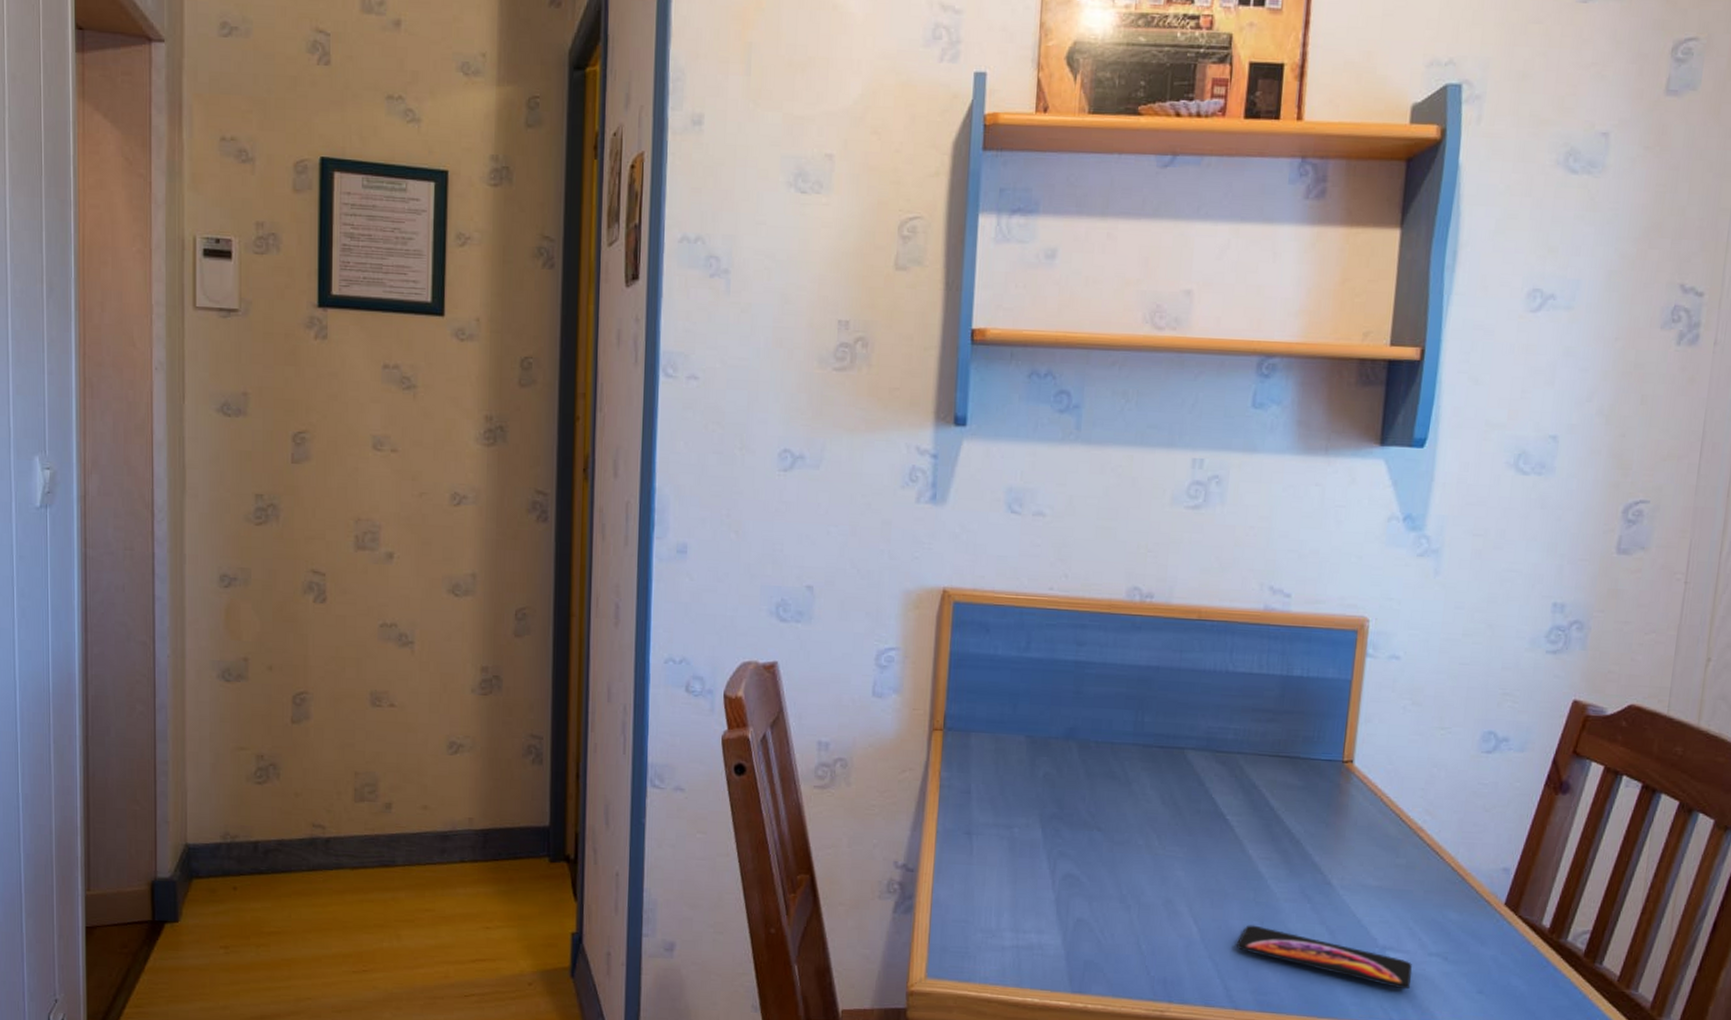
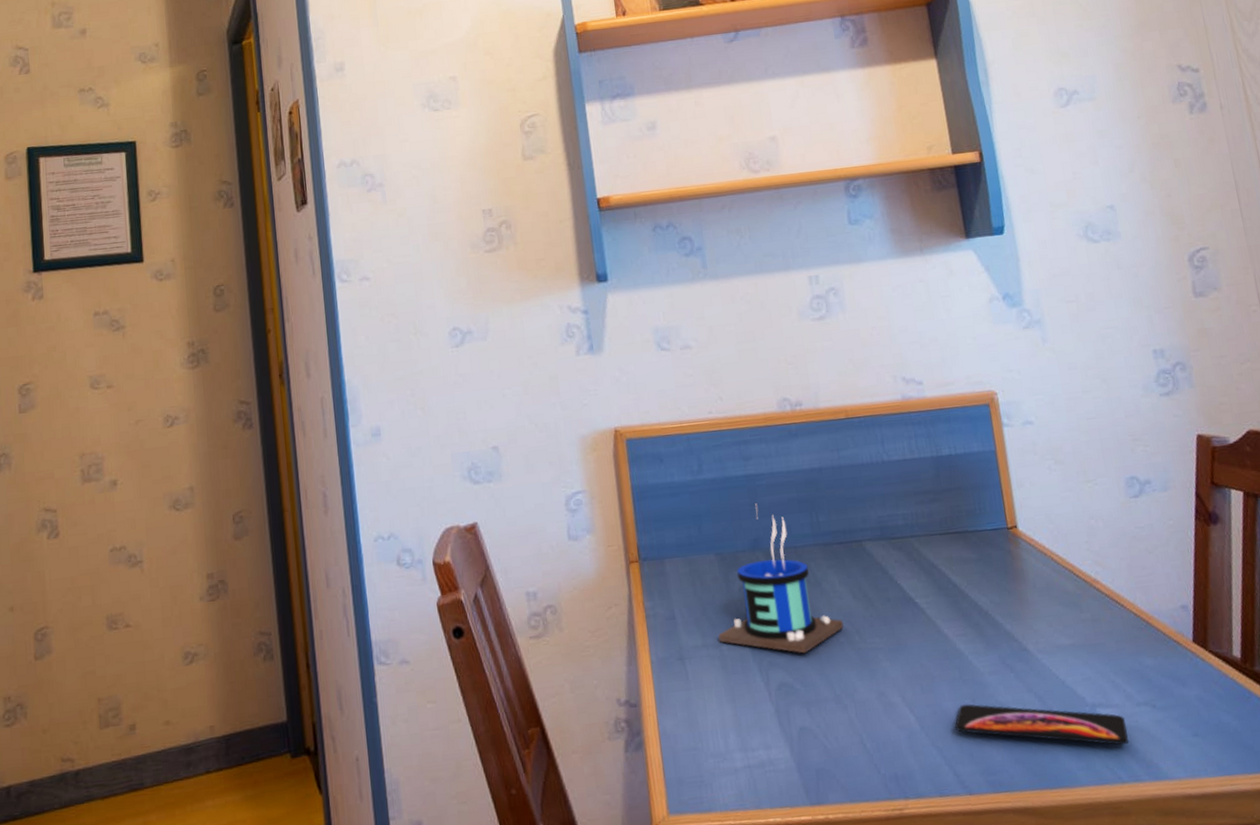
mug: none [1012,692,1146,850] -> present [718,503,844,654]

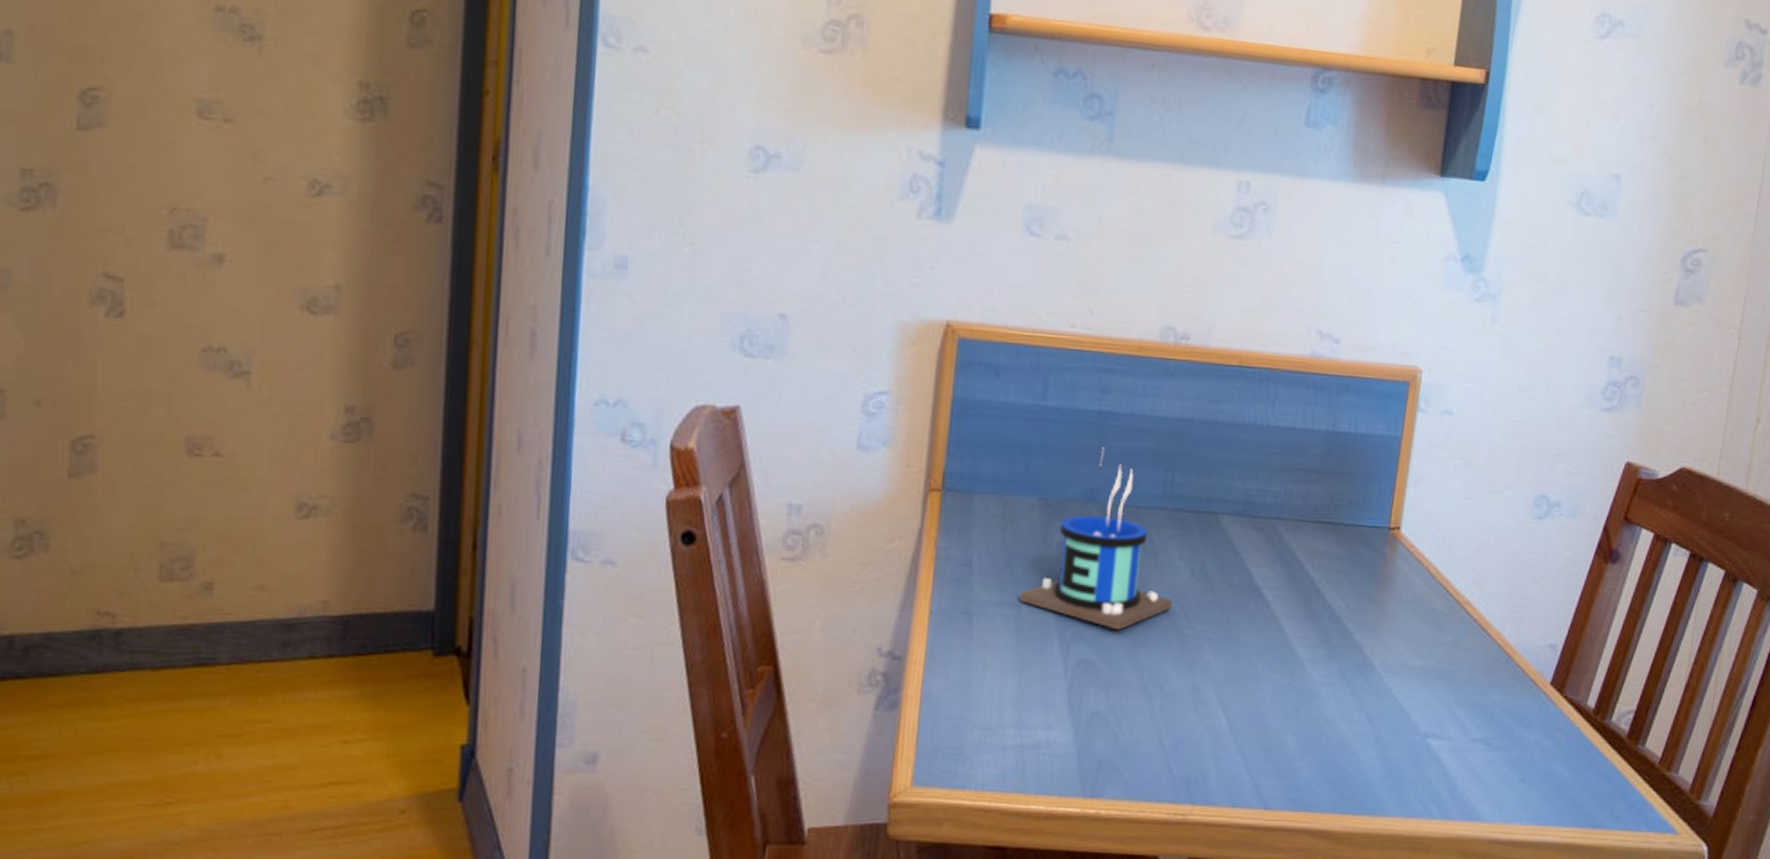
smartphone: present [955,704,1129,745] -> none [1269,713,1454,780]

